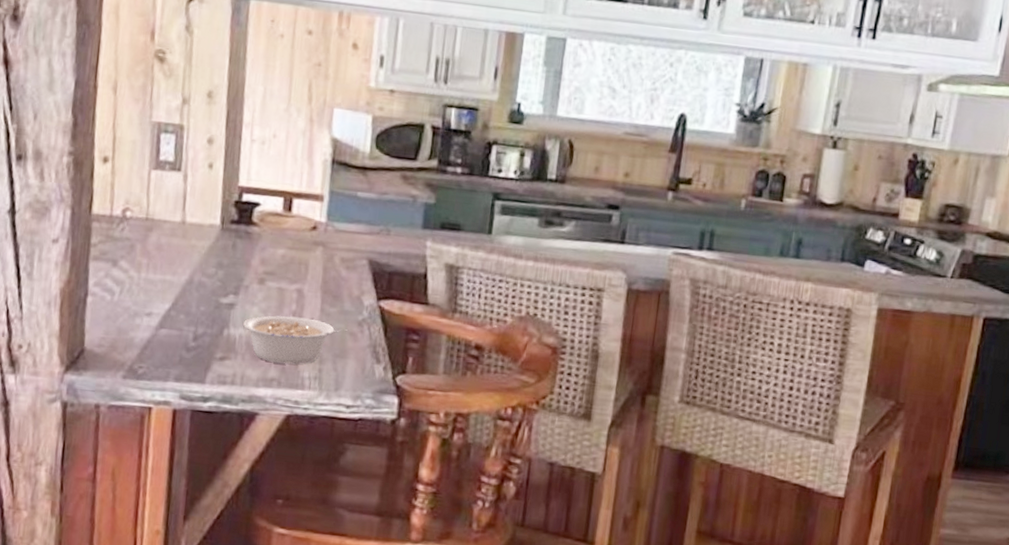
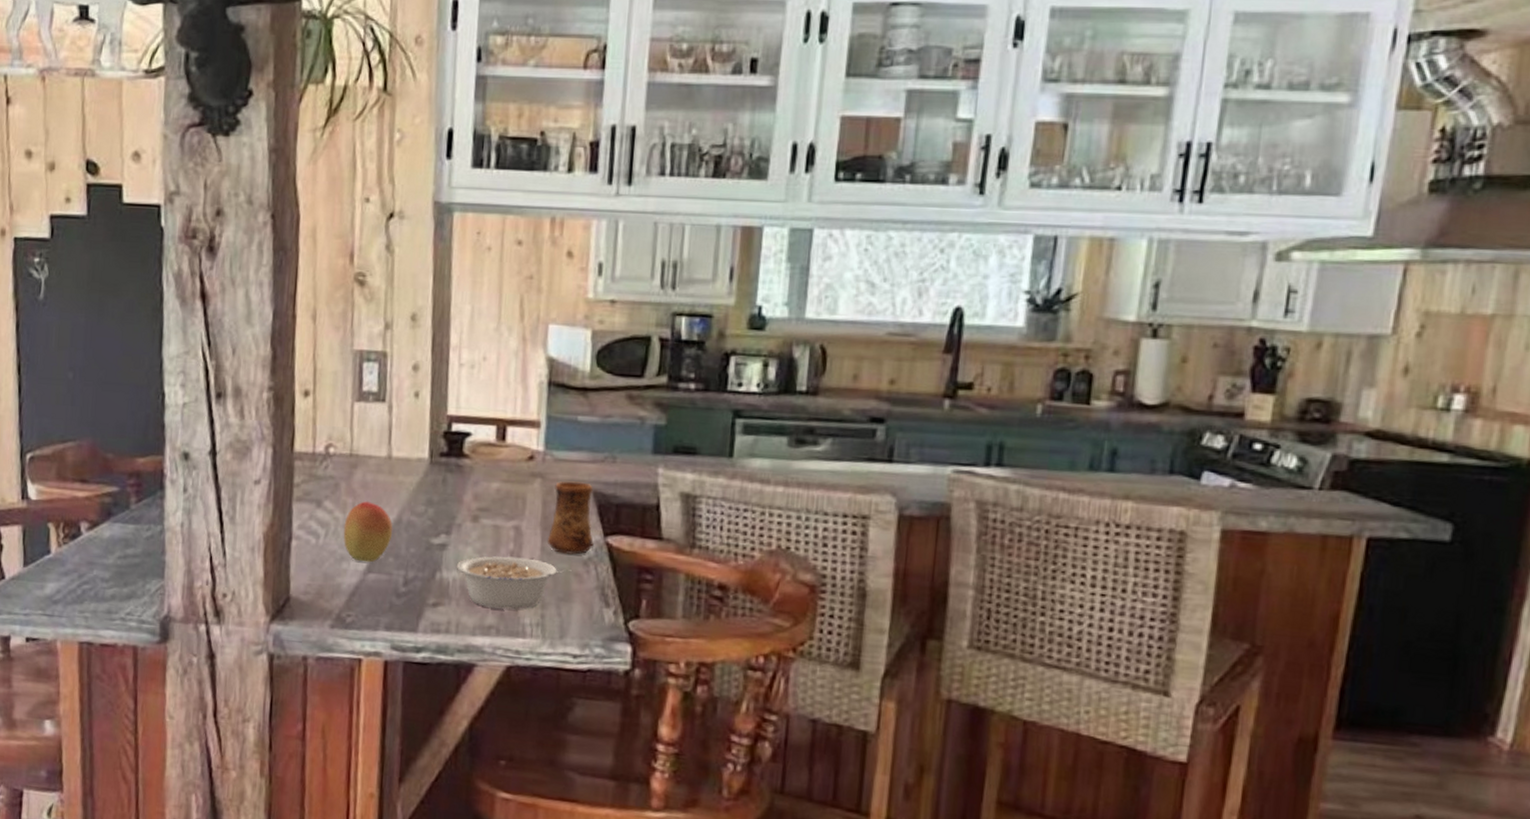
fruit: none [137,262,185,319] -> present [343,501,393,563]
cup: none [327,250,369,316] -> present [548,481,594,555]

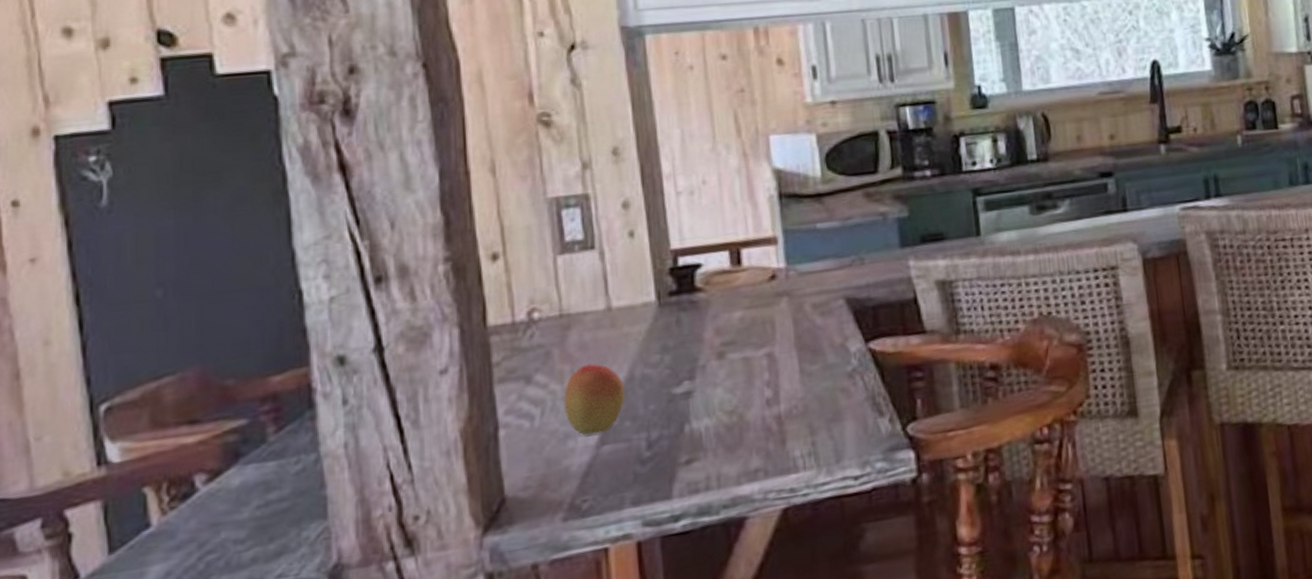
legume: present [456,556,570,610] -> none [706,384,836,450]
cup: present [548,481,594,555] -> none [804,291,856,371]

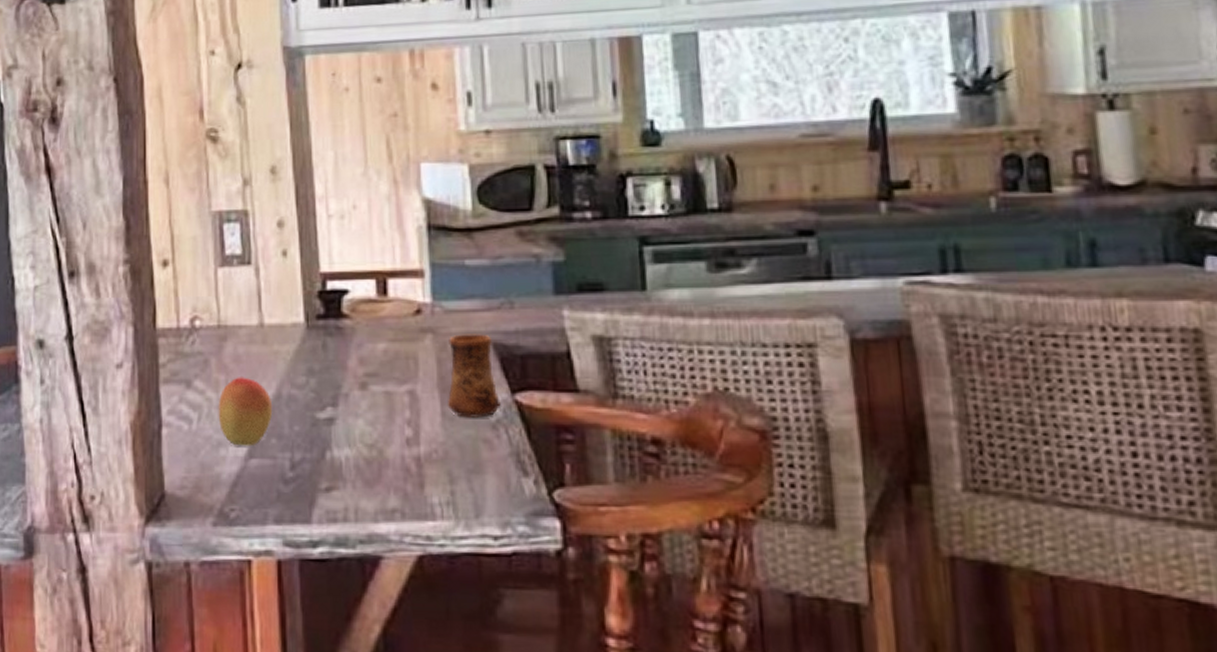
cup: none [804,291,856,371] -> present [448,334,501,418]

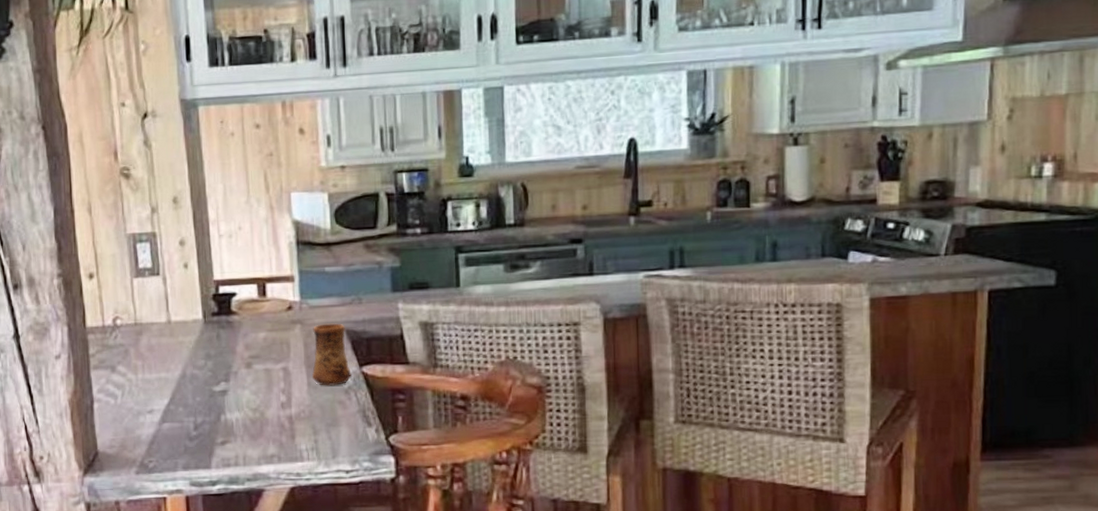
fruit: present [218,377,273,446] -> none [137,362,180,414]

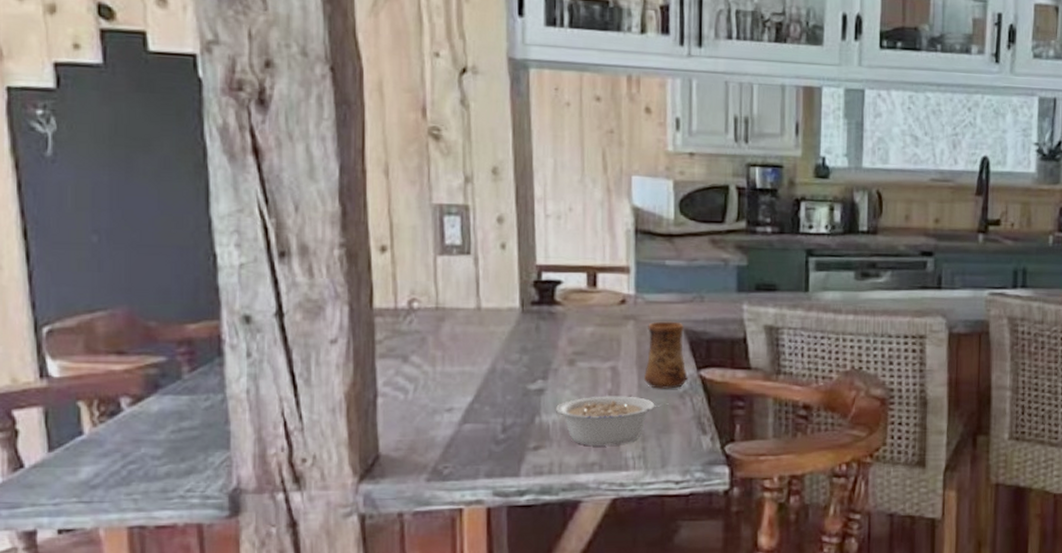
legume: none [237,393,335,440] -> present [555,396,668,445]

